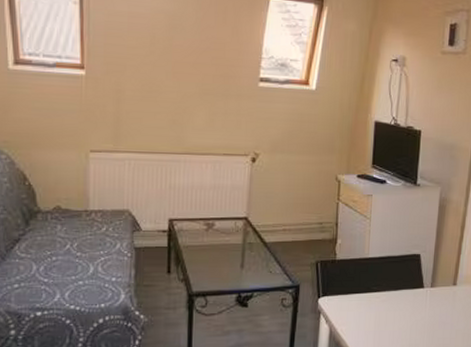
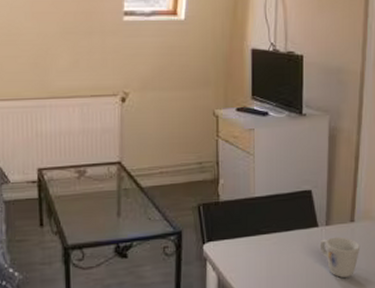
mug: none [424,298,461,335] -> present [319,236,361,278]

